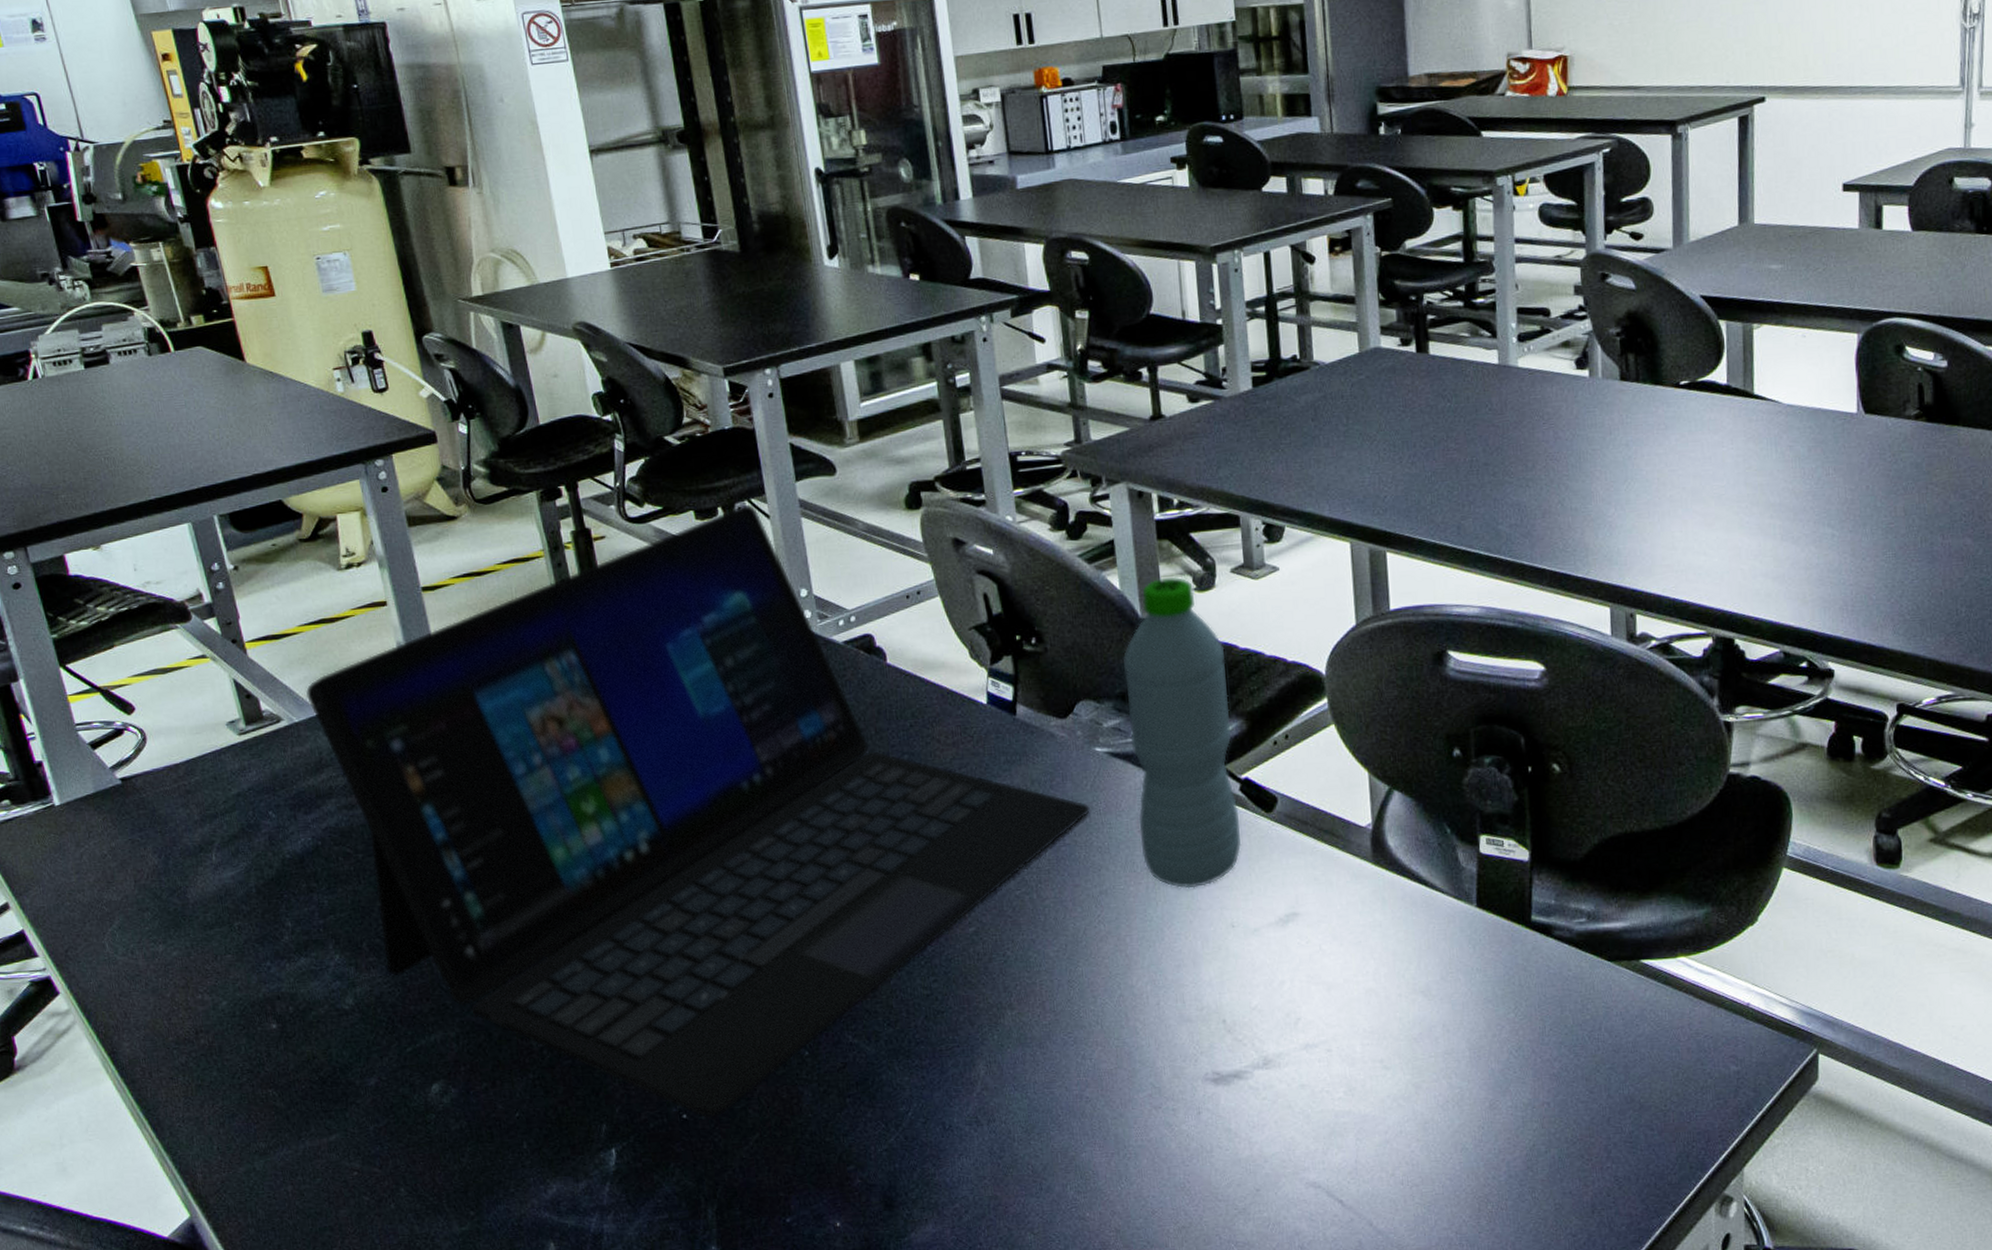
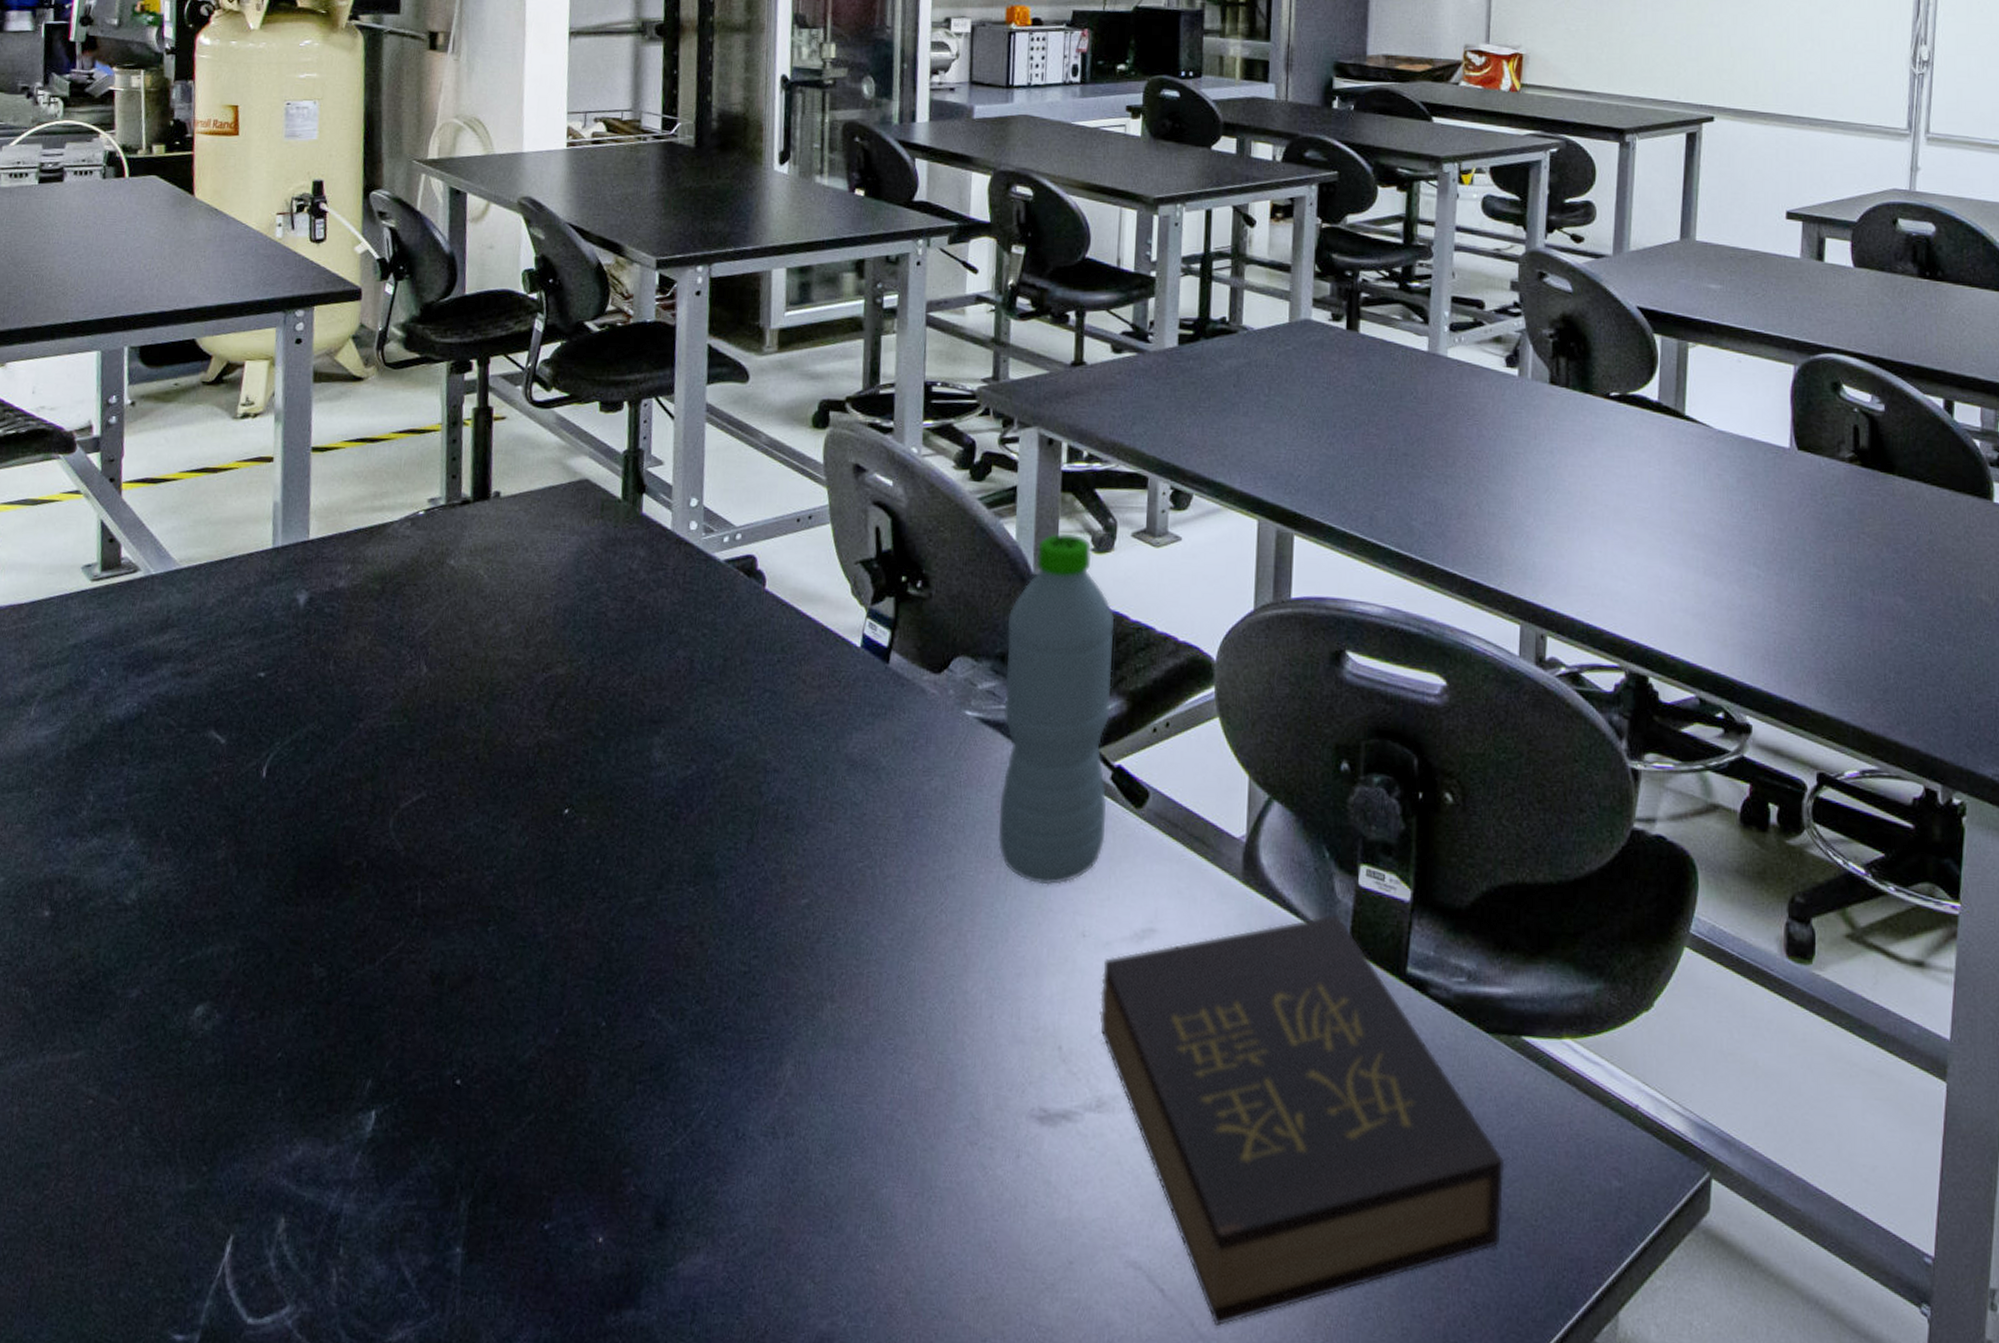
laptop: present [306,504,1091,1118] -> none [169,401,952,1089]
hardback book: none [1254,880,1635,1223] -> present [1099,914,1505,1327]

